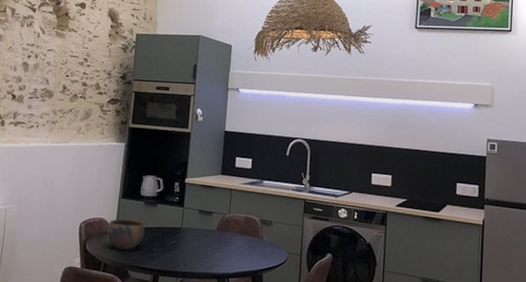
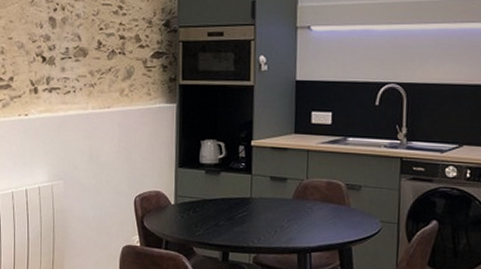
bowl: present [107,218,145,251] -> none [166,190,209,226]

